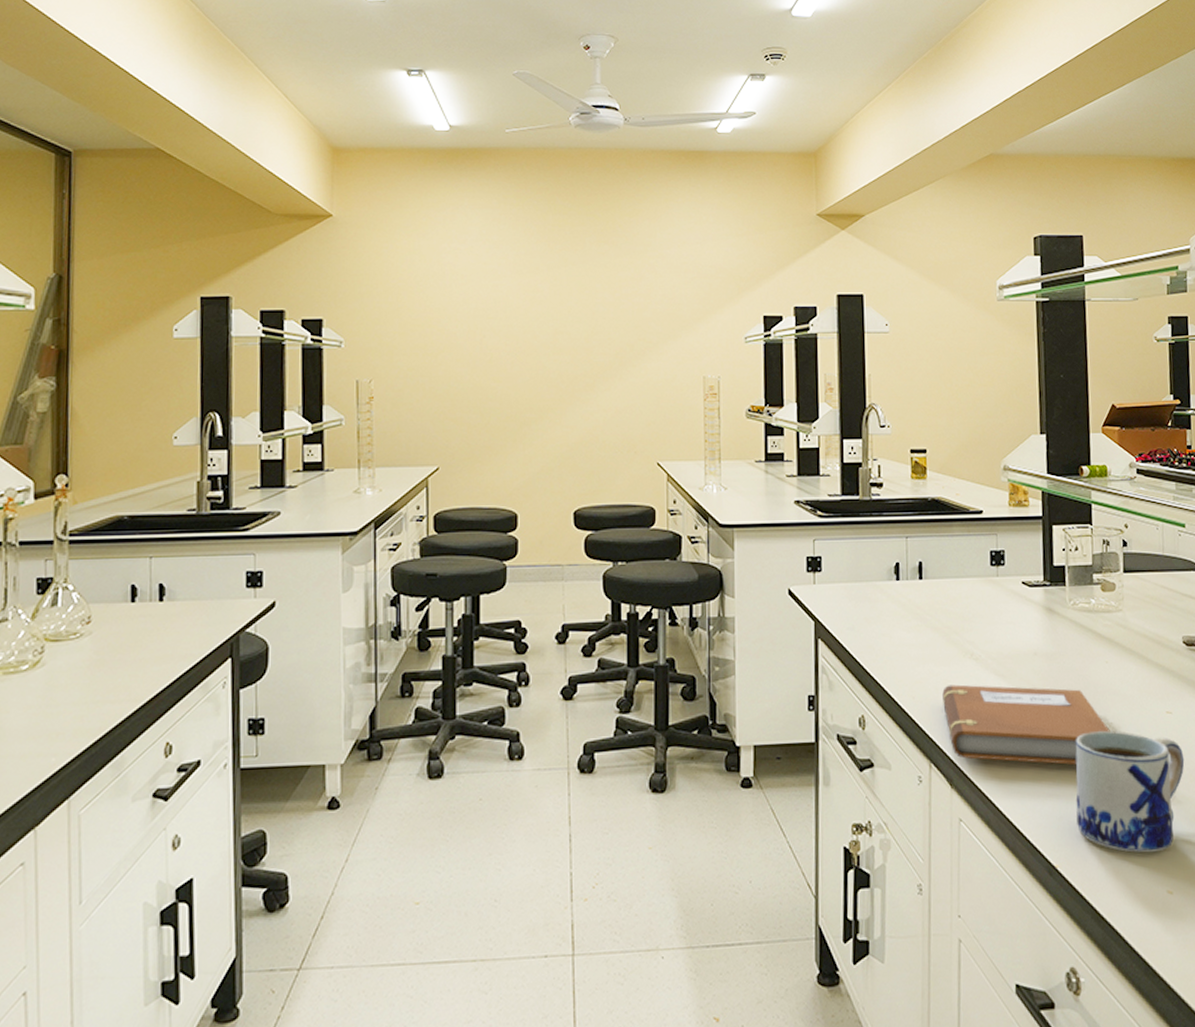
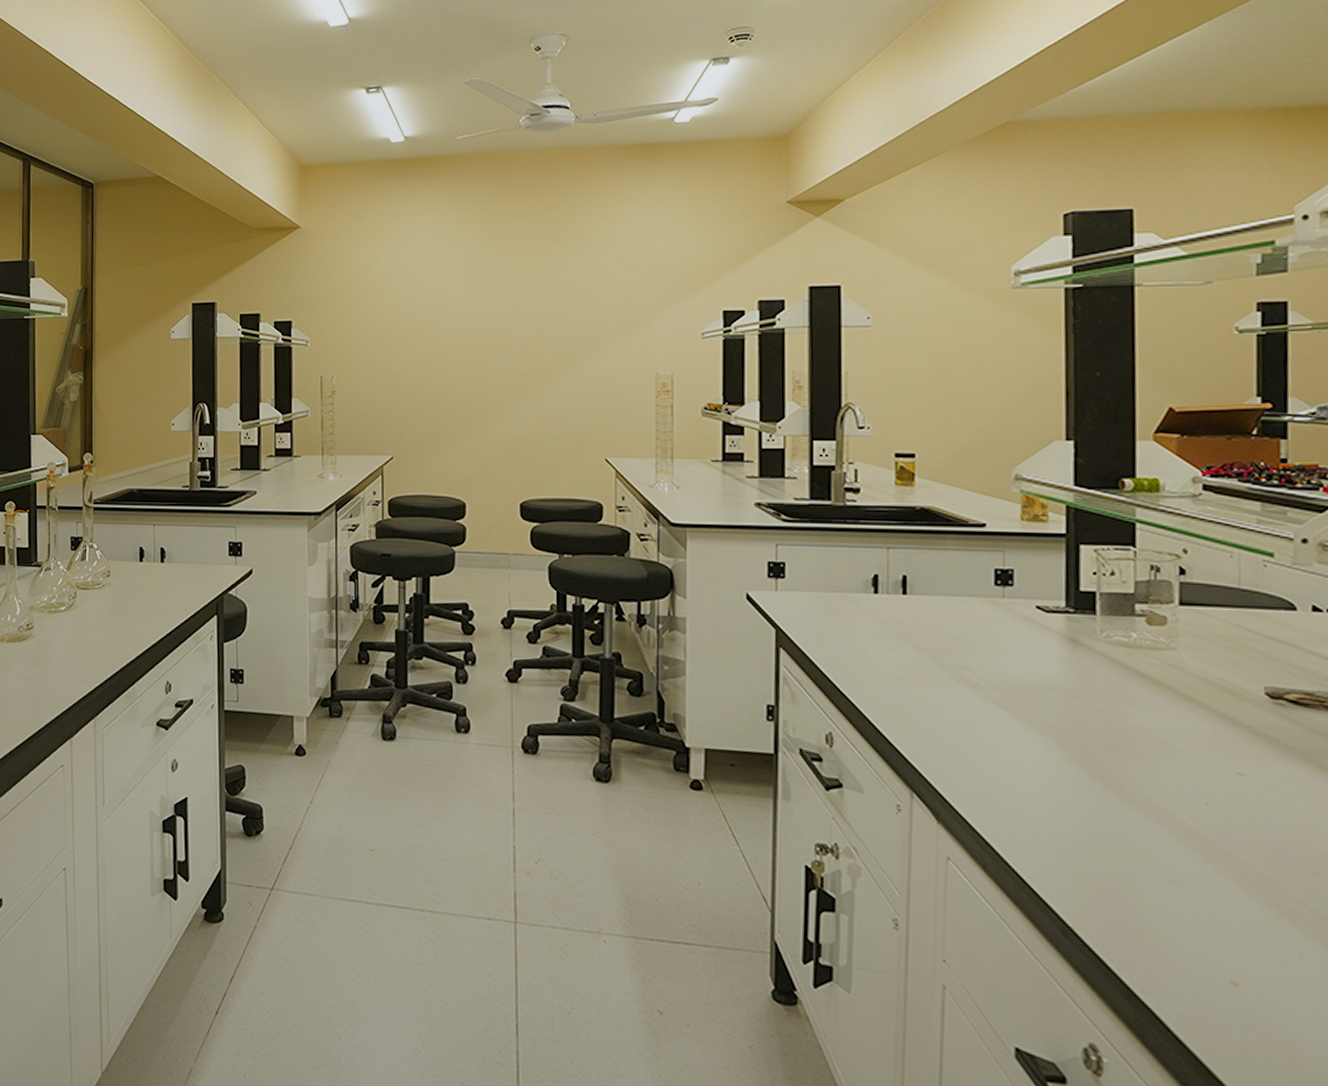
notebook: present [942,684,1110,765] -> none [929,711,1154,818]
mug: present [1075,731,1185,853] -> none [1102,784,1263,934]

